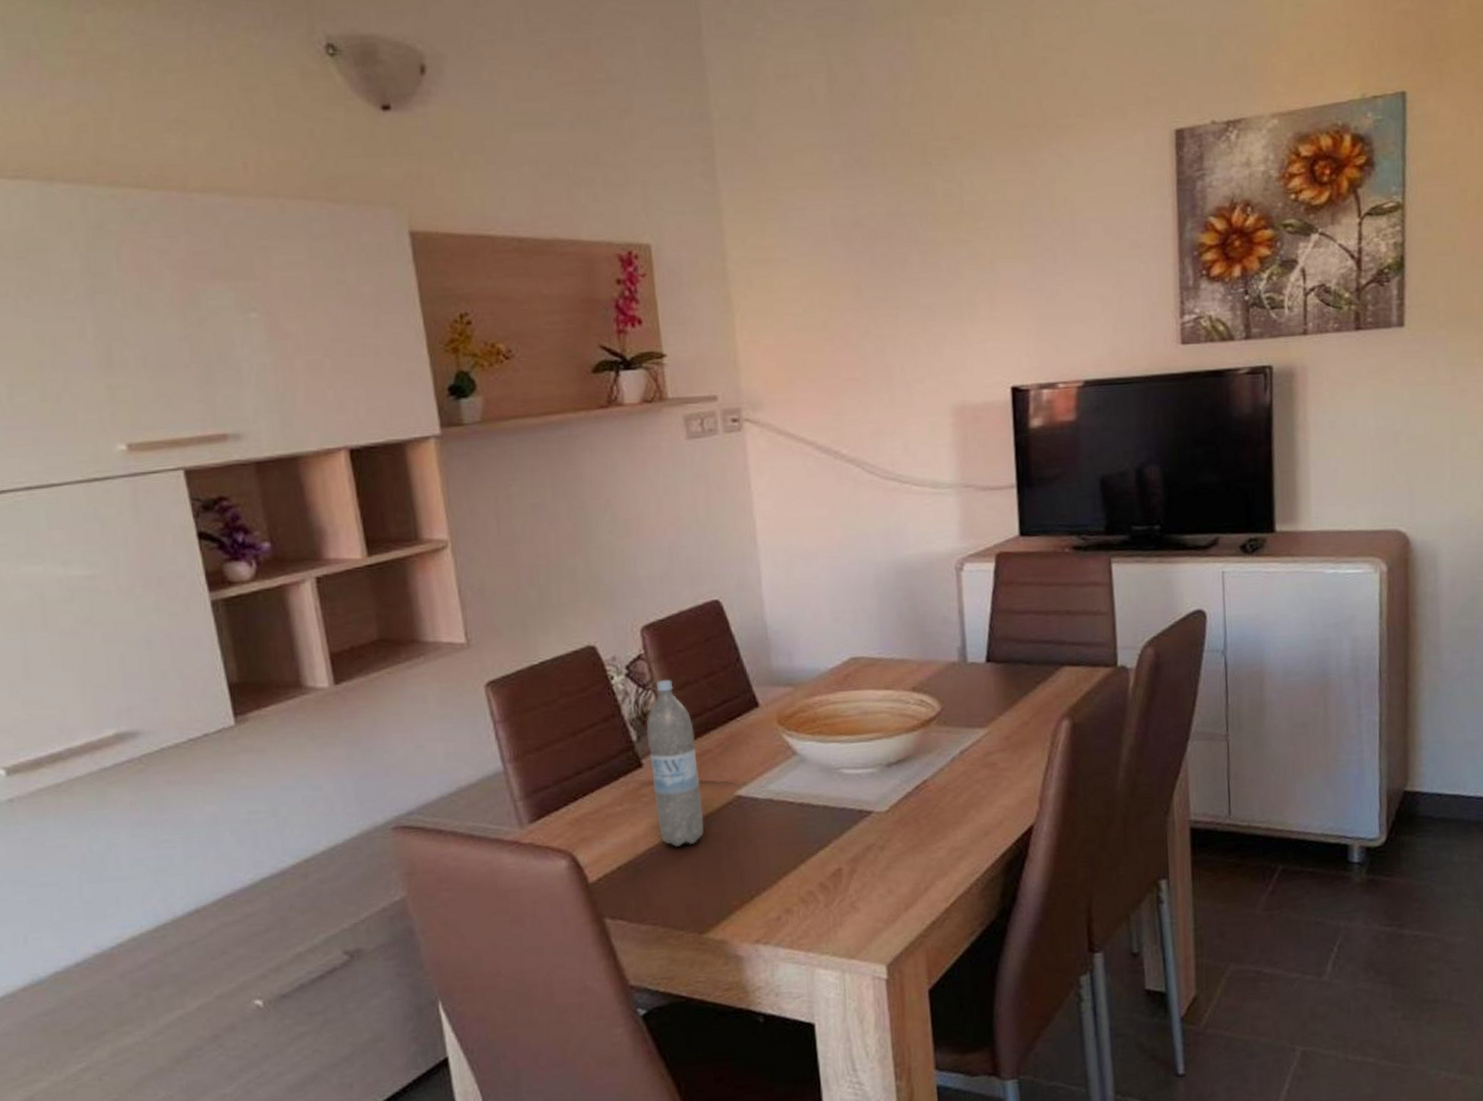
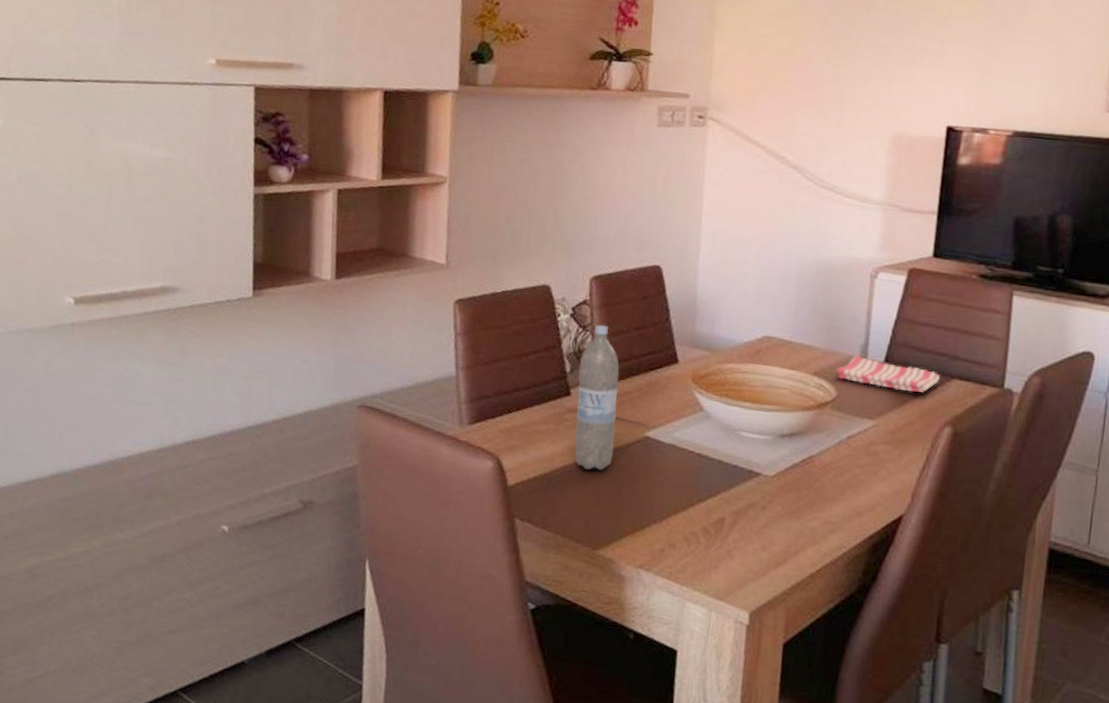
dish towel: none [935,660,1048,691] -> present [836,355,940,393]

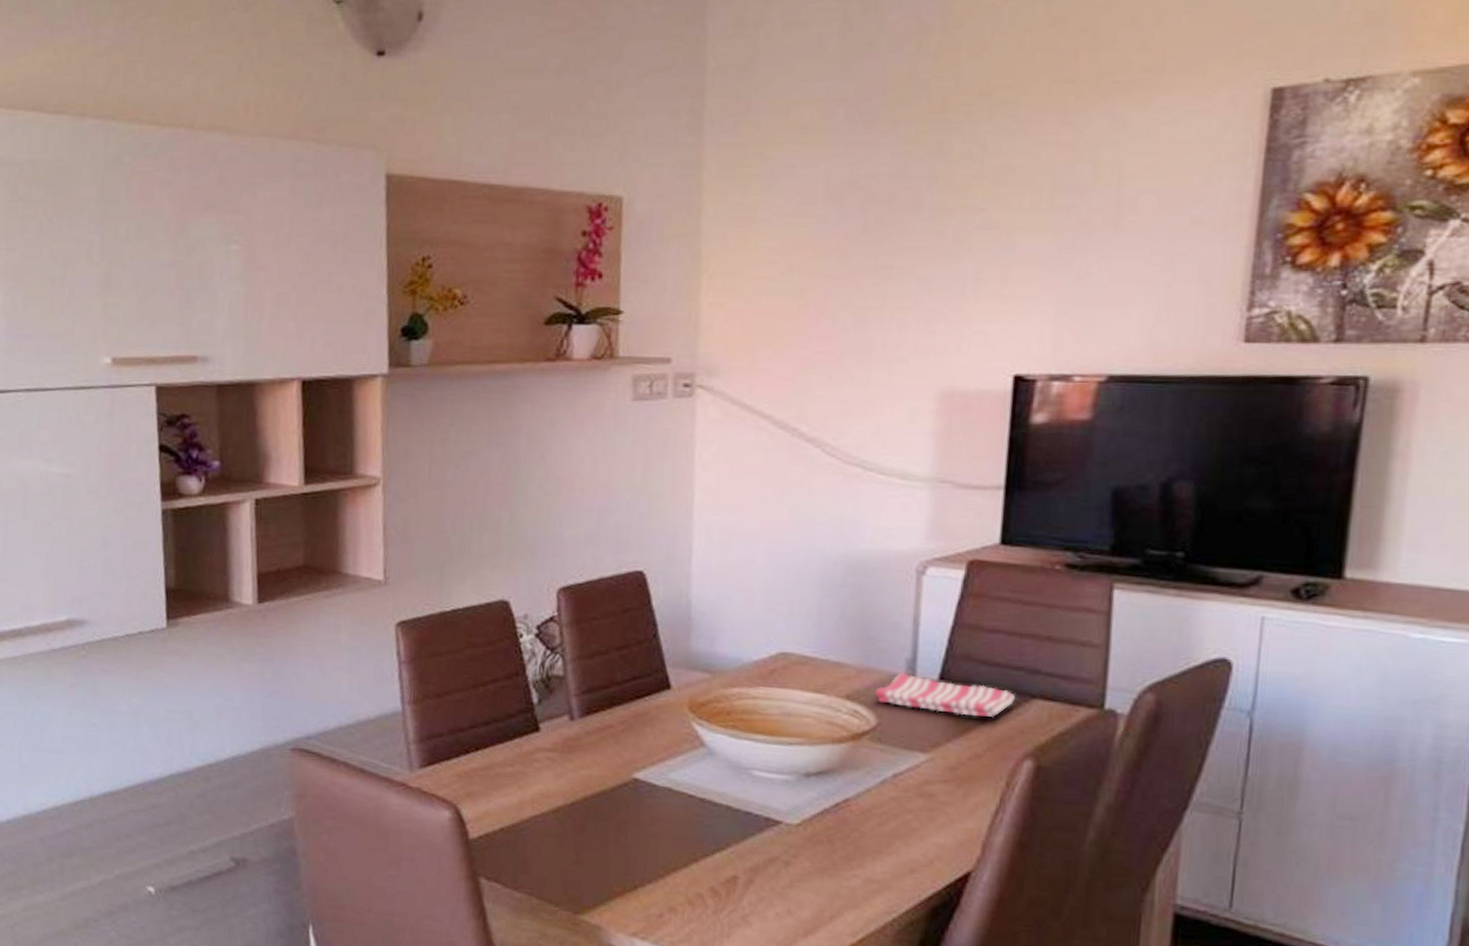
water bottle: present [574,324,619,471] -> none [546,645,598,820]

